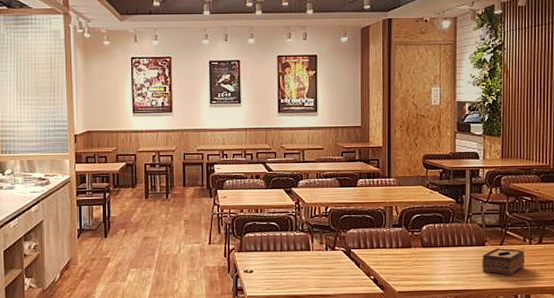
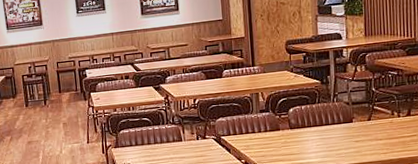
tissue box: present [482,248,524,276] -> none [350,123,394,149]

